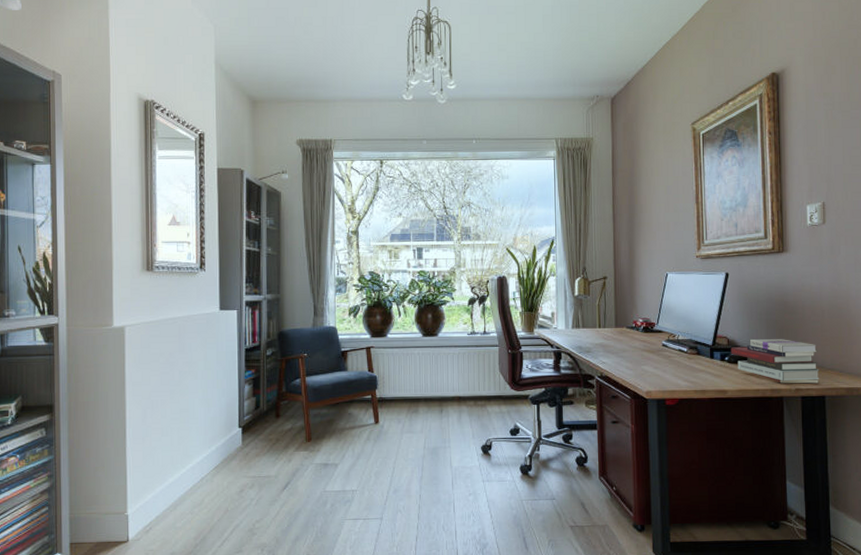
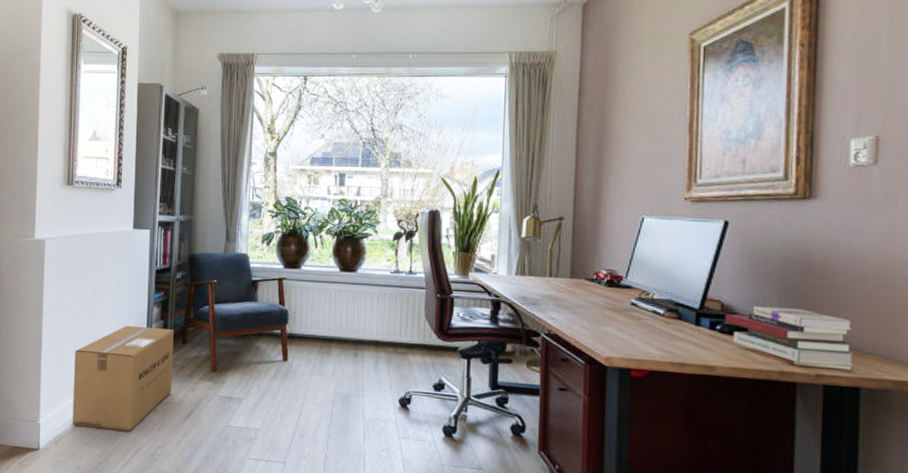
box: none [163,404,268,512] -> present [72,325,174,433]

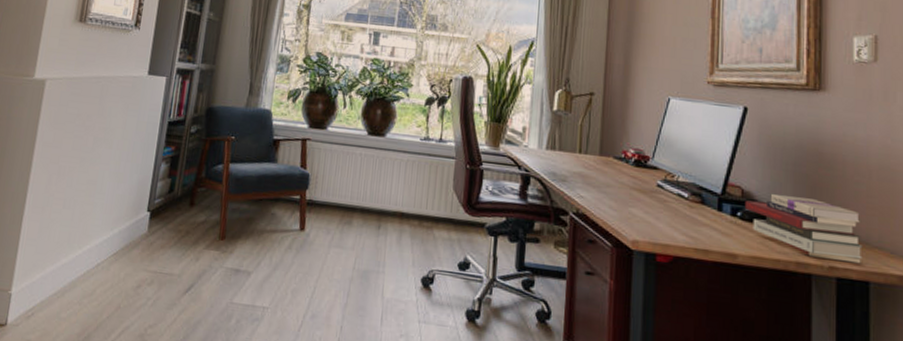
box: present [72,325,174,433] -> none [50,181,182,308]

